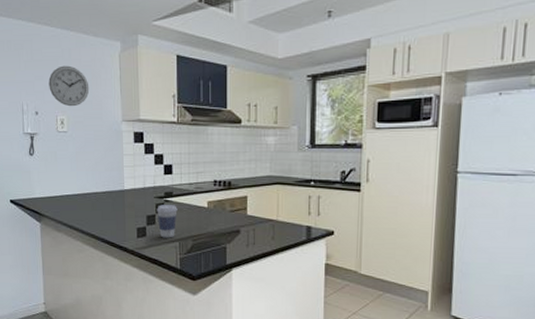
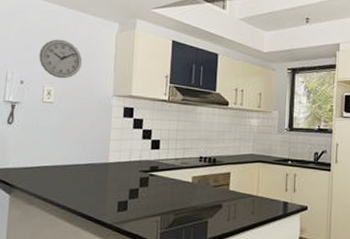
coffee cup: present [157,205,178,238] -> none [140,179,162,212]

